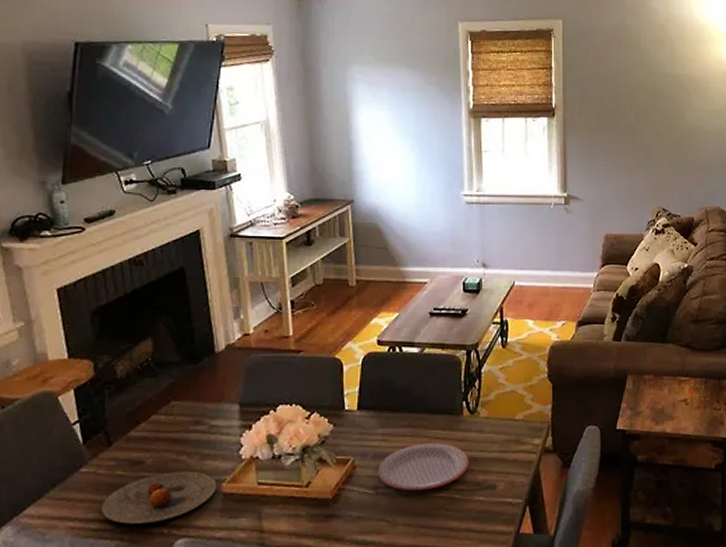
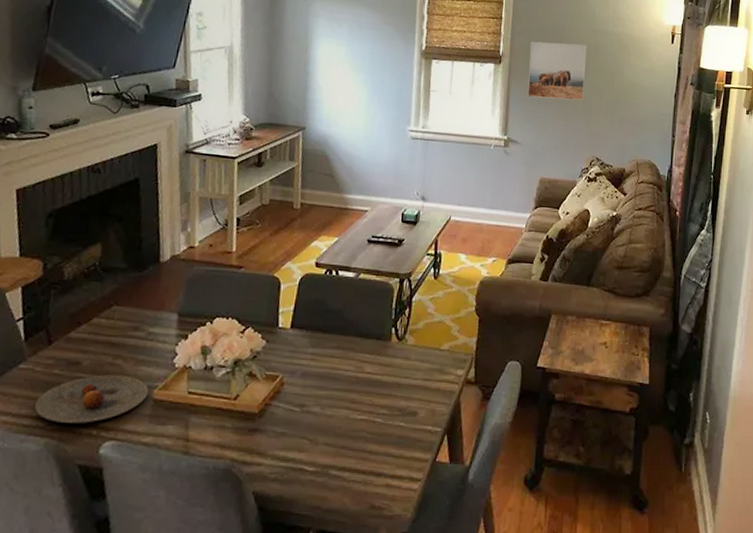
plate: present [377,443,469,491] -> none [304,366,393,412]
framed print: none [584,89,645,151] -> present [527,41,587,101]

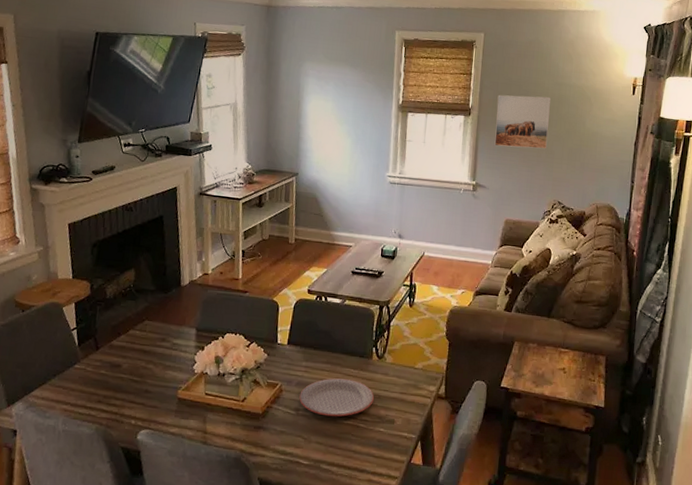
plate: present [35,374,149,423] -> none [88,376,174,415]
plate: none [304,366,393,412] -> present [299,378,374,417]

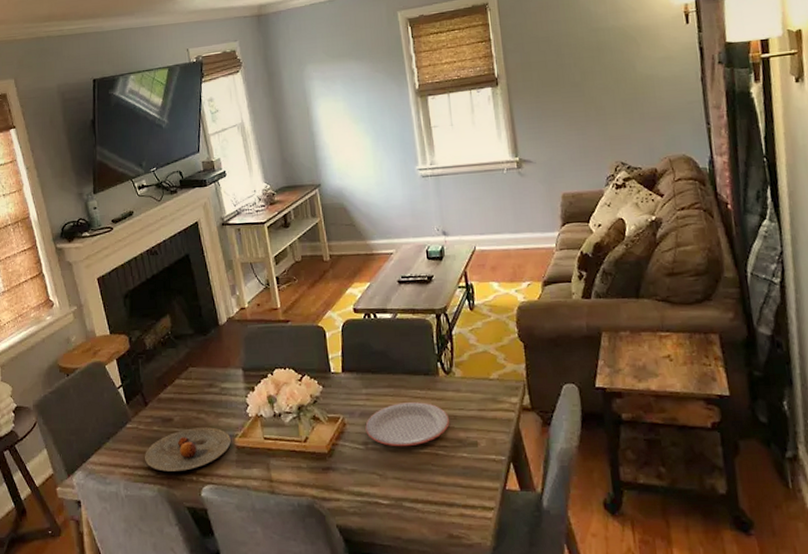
plate: none [88,376,174,415] -> present [145,427,231,472]
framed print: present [494,94,551,150] -> none [525,46,596,114]

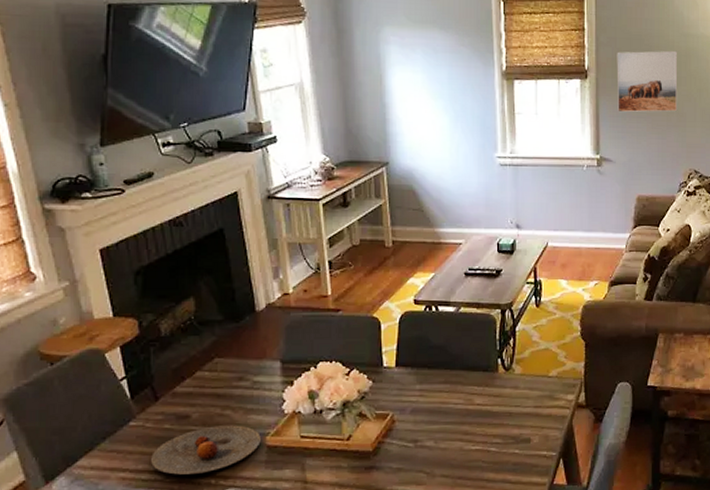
plate: present [365,402,449,447] -> none [416,399,504,444]
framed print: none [525,46,596,114] -> present [617,50,678,113]

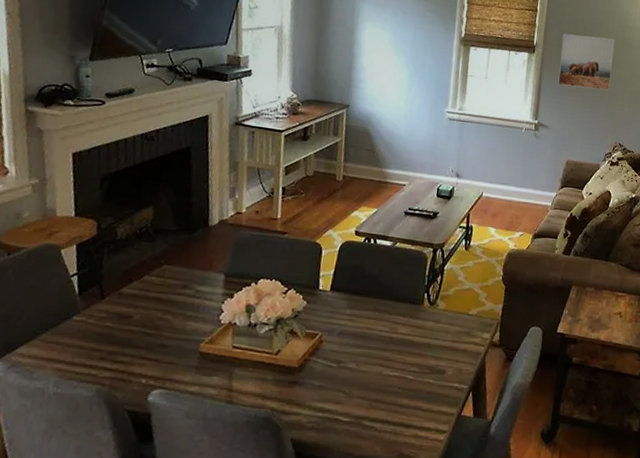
plate: present [151,425,261,475] -> none [87,328,195,373]

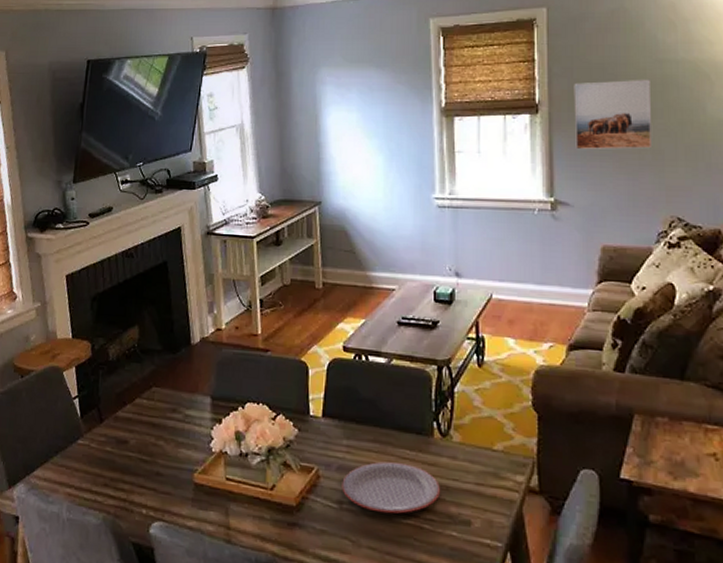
plate: none [341,326,424,369] -> present [342,461,440,514]

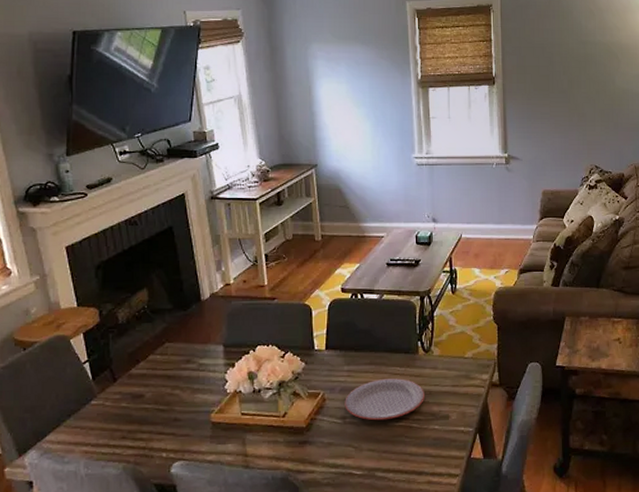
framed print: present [574,79,653,150] -> none [521,57,578,115]

